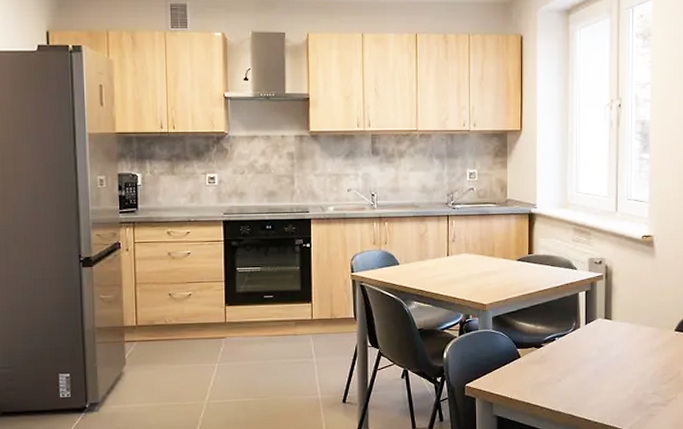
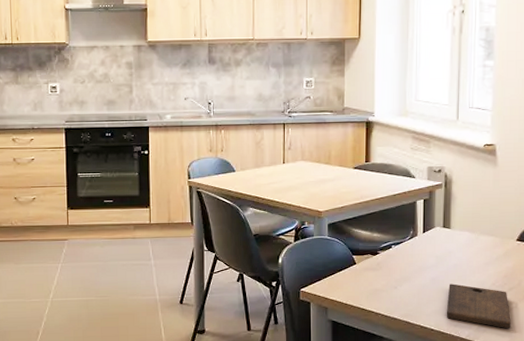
cutting board: none [609,375,671,420] -> present [446,283,511,329]

